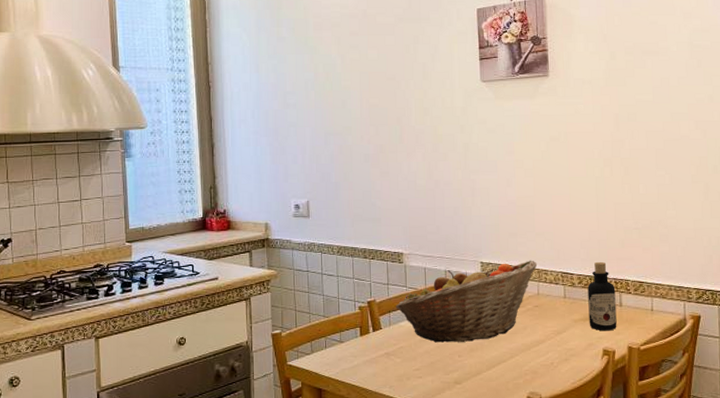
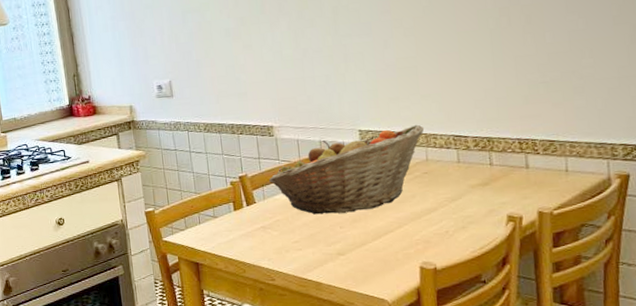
bottle: present [588,261,617,331] -> none [485,121,524,196]

